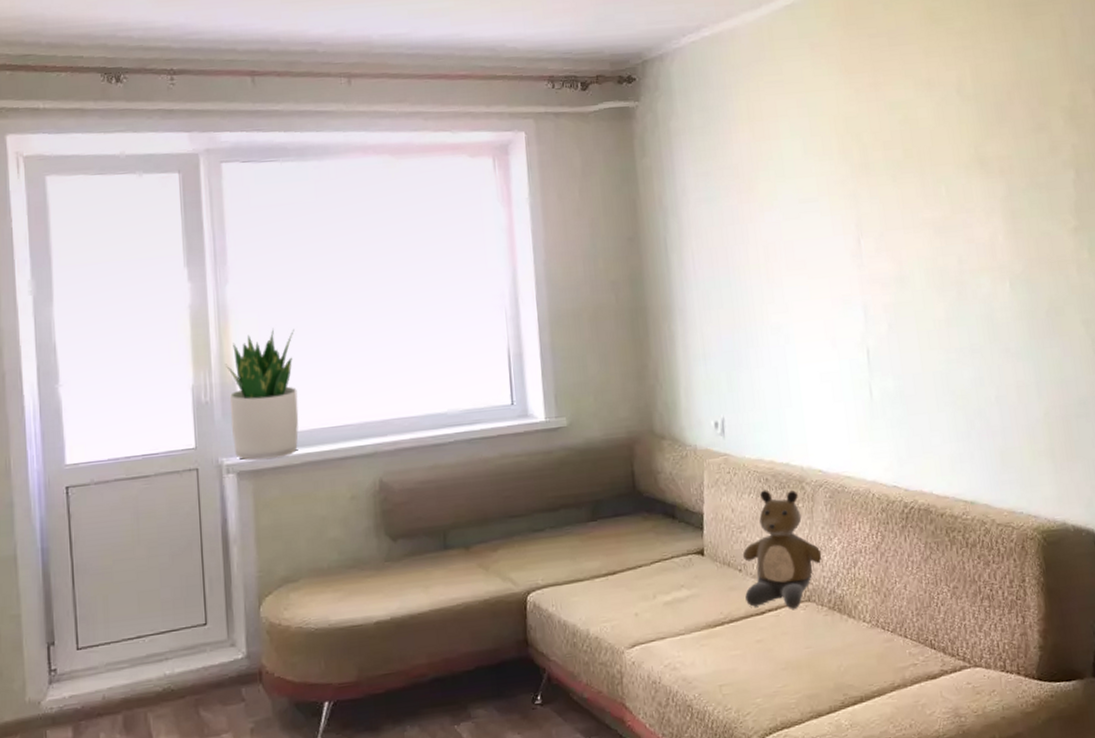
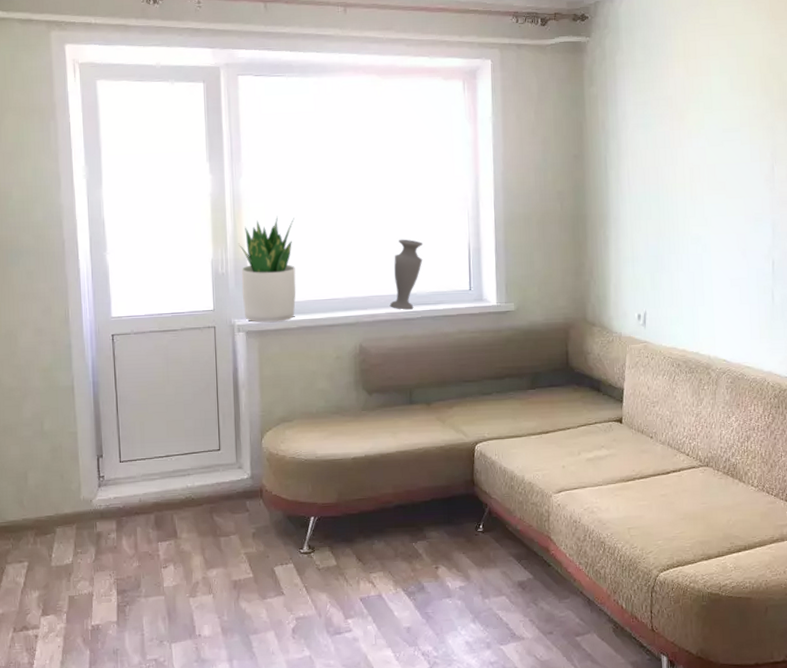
vase: none [414,347,454,435] -> present [389,239,423,311]
bear: present [742,489,823,609] -> none [654,373,722,472]

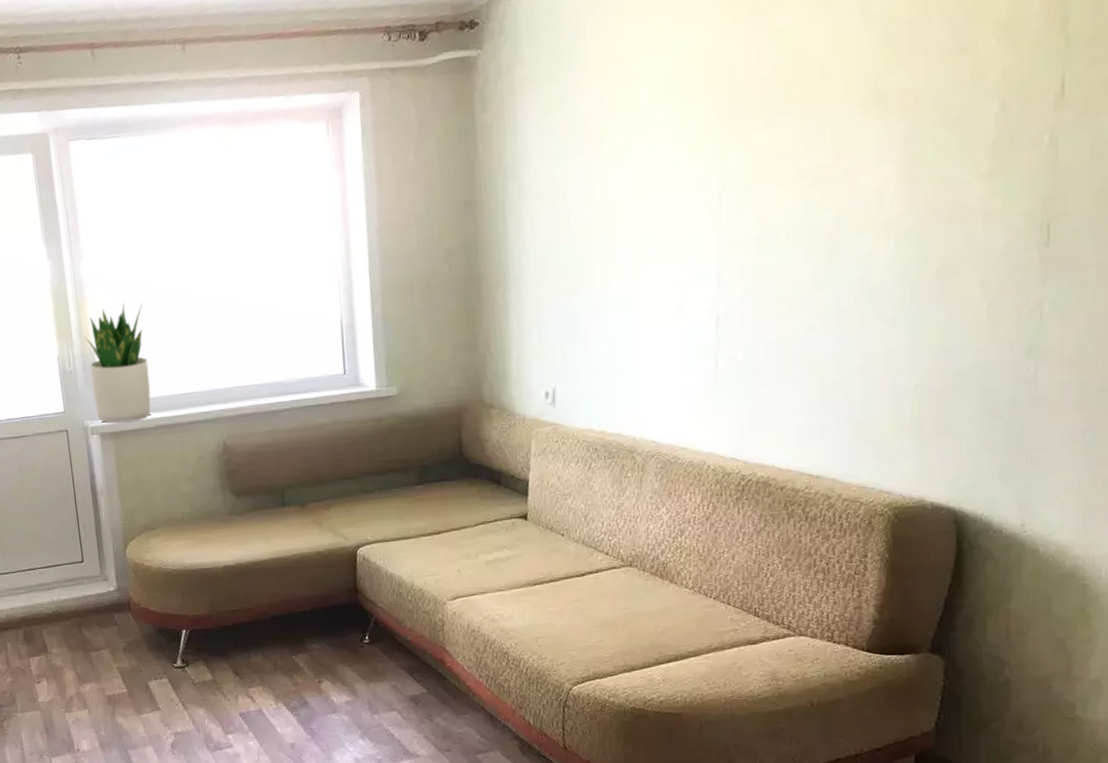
vase: present [389,239,423,311] -> none [253,319,289,402]

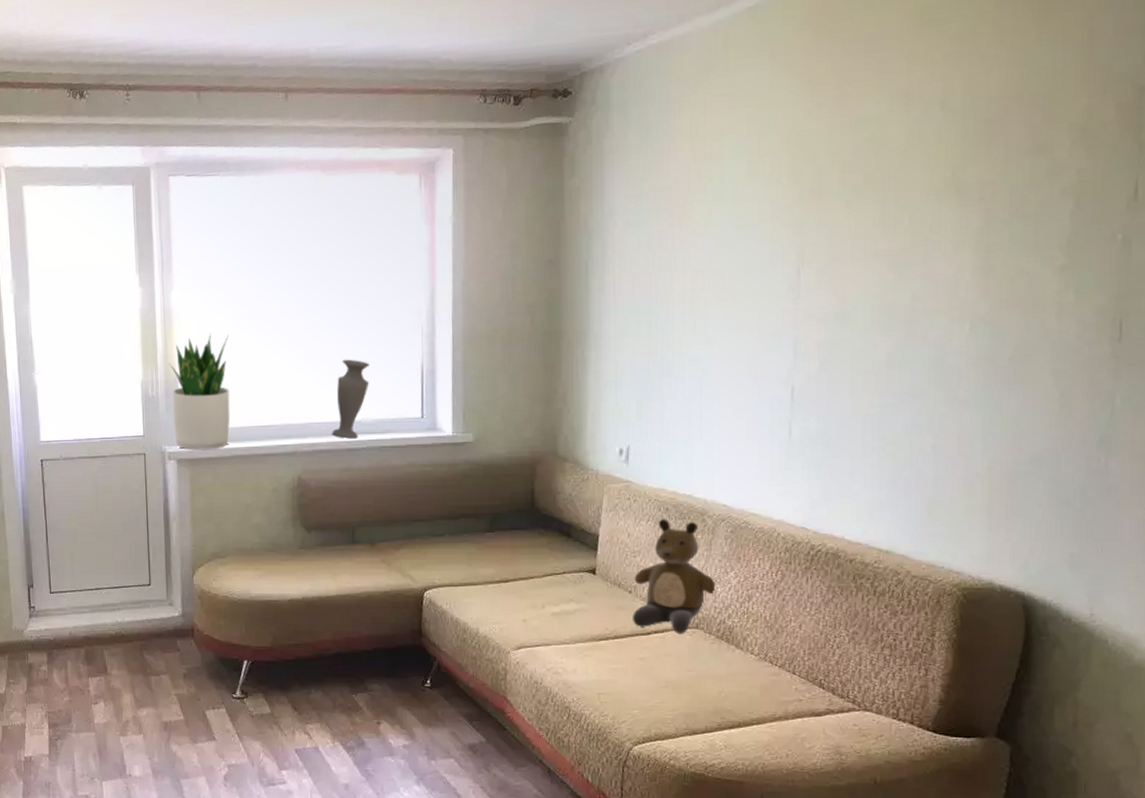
vase: none [253,319,289,402] -> present [331,359,370,440]
bear: none [566,459,649,573] -> present [633,519,717,633]

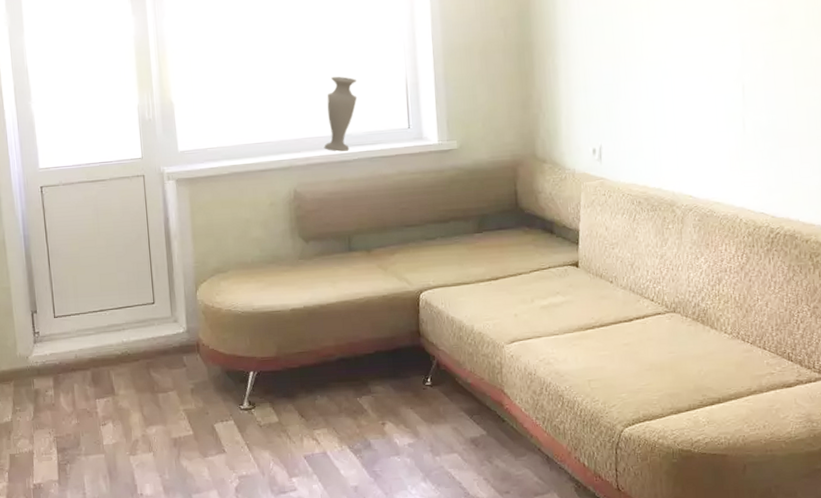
planter: present [170,333,230,451] -> none [165,57,226,170]
bear: present [633,519,717,633] -> none [614,211,689,318]

